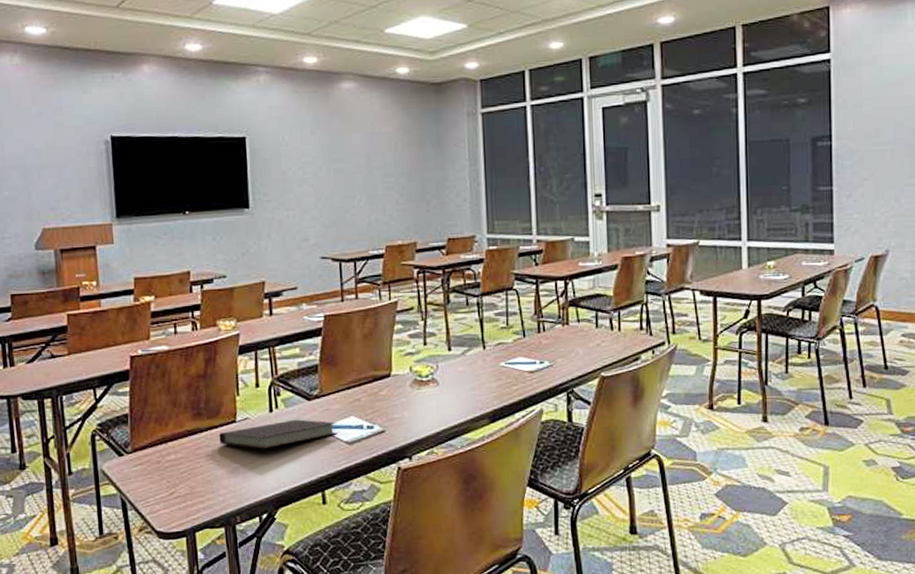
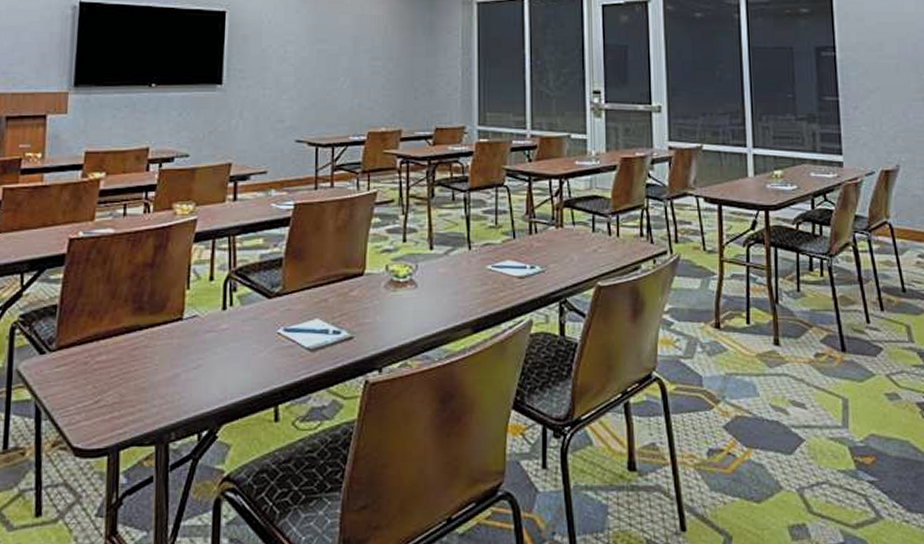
notebook: present [219,419,338,450] -> none [161,319,299,353]

